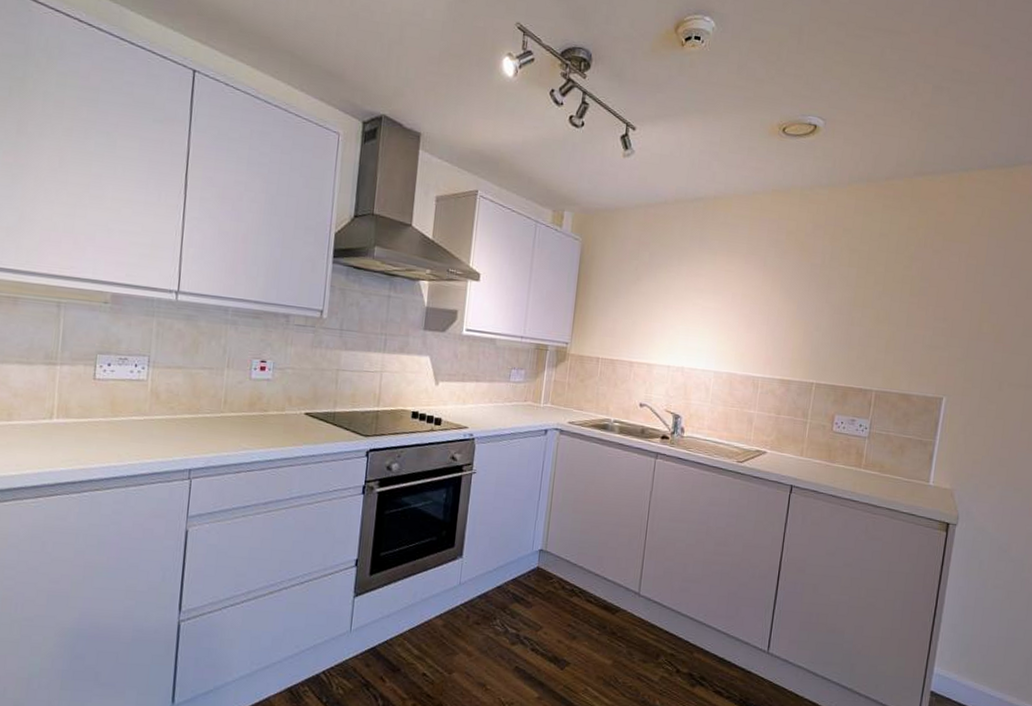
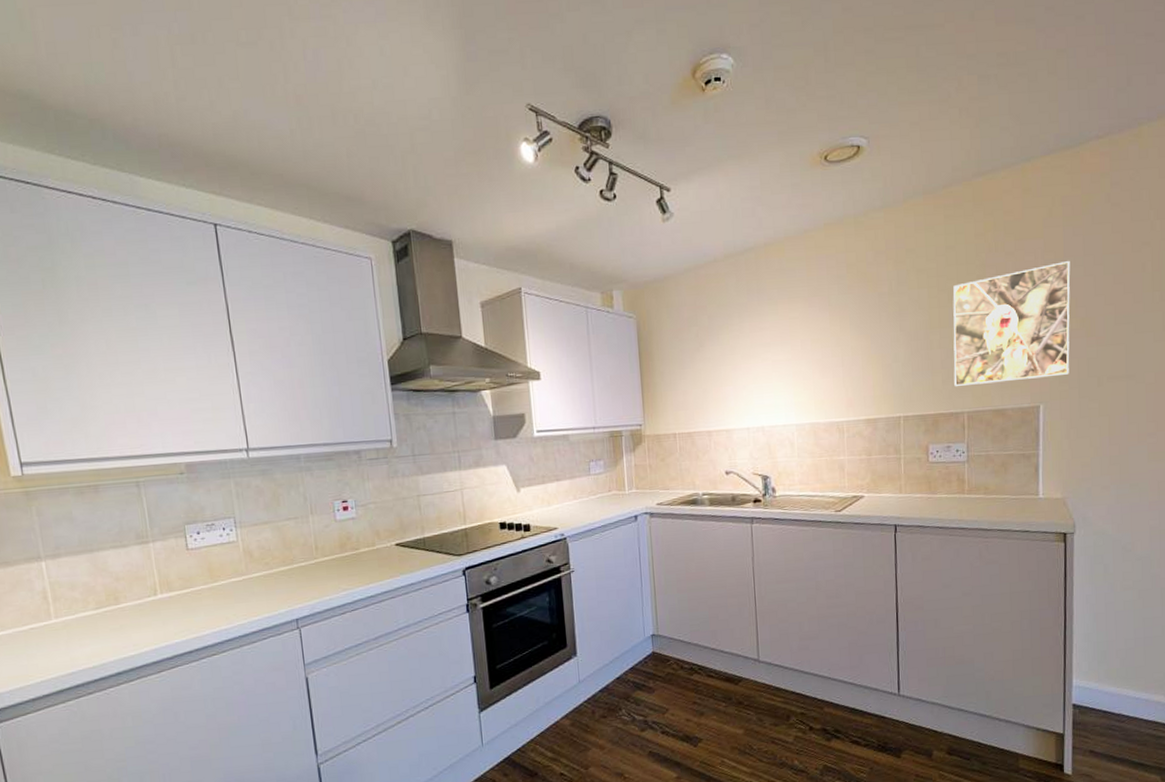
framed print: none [867,268,990,374] -> present [953,260,1071,386]

